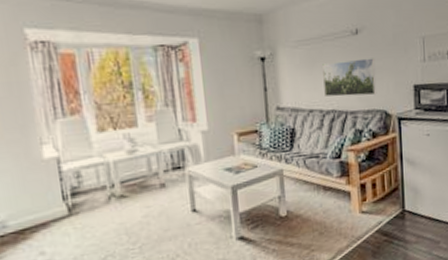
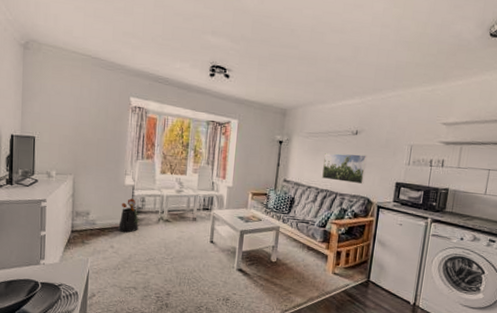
watering can: none [43,176,81,229] -> present [117,198,139,233]

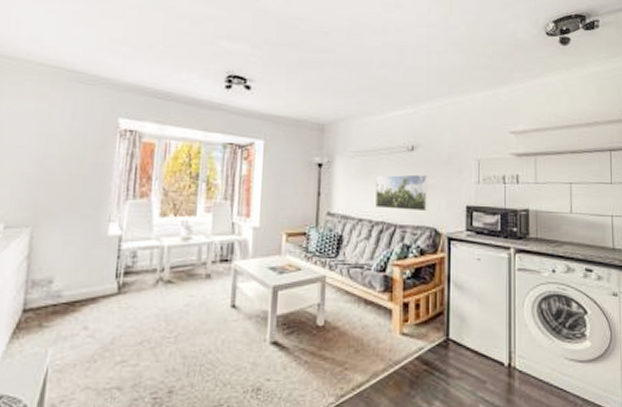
watering can: present [117,198,139,233] -> none [94,254,128,305]

